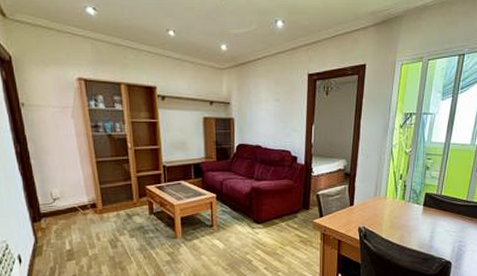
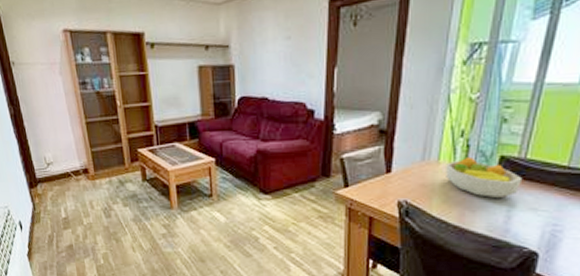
fruit bowl: none [391,193,440,223] -> present [446,156,523,198]

